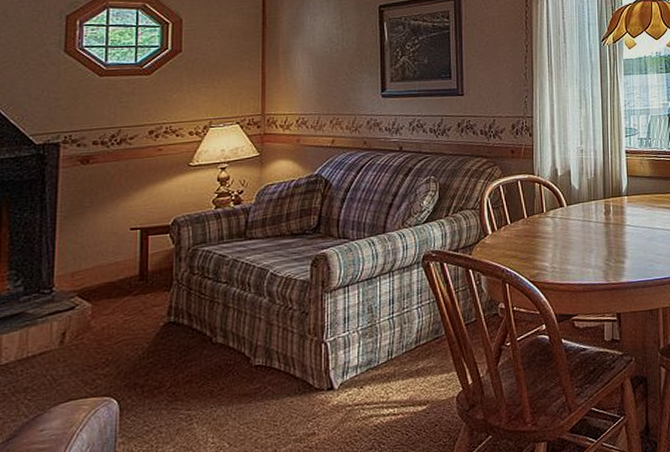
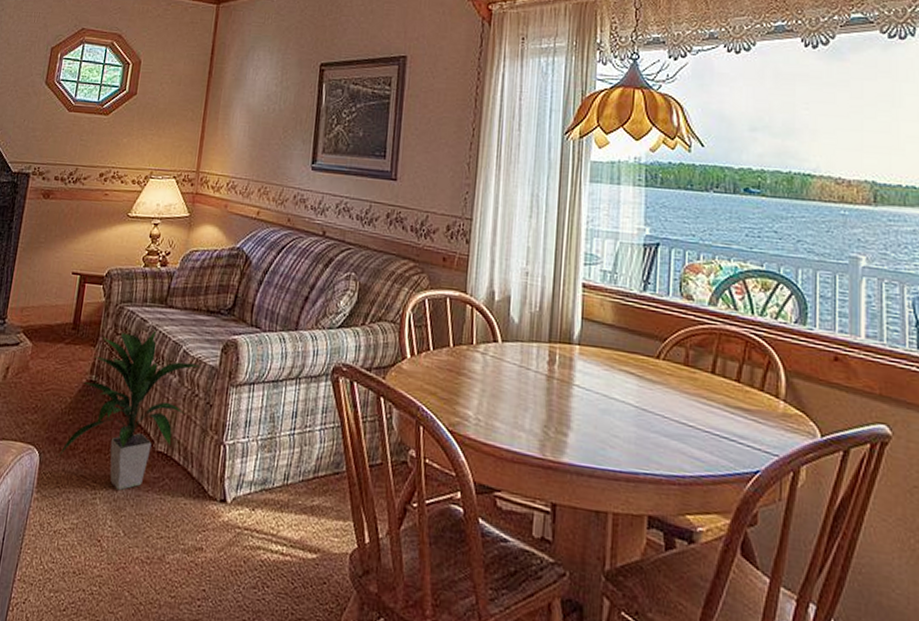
indoor plant: none [141,262,292,409] -> present [57,330,201,490]

